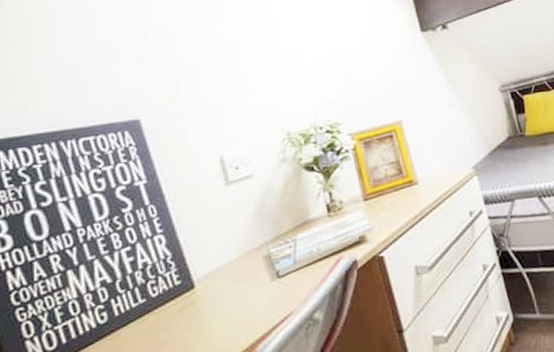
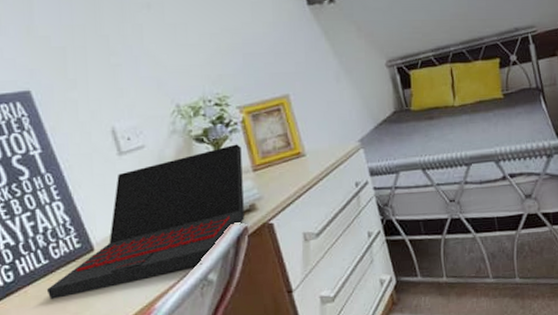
laptop: none [141,172,354,344] -> present [46,144,244,300]

